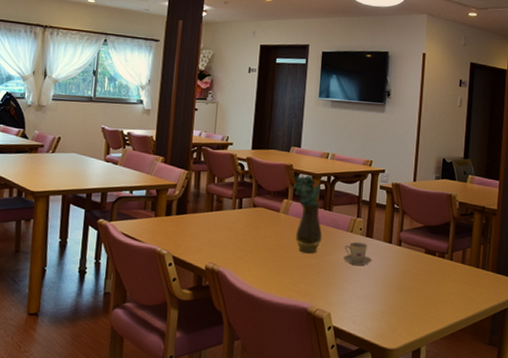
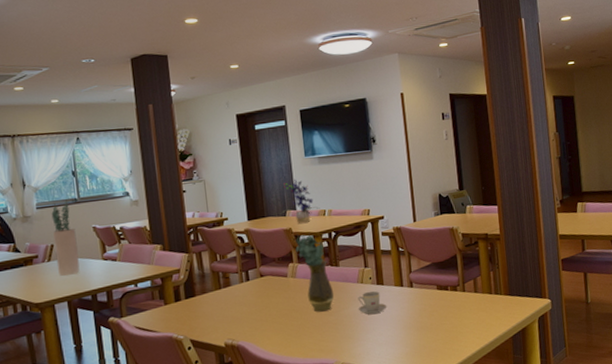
vase: none [59,96,85,171] -> present [51,199,80,277]
flower arrangement: none [285,117,324,162] -> present [281,179,320,223]

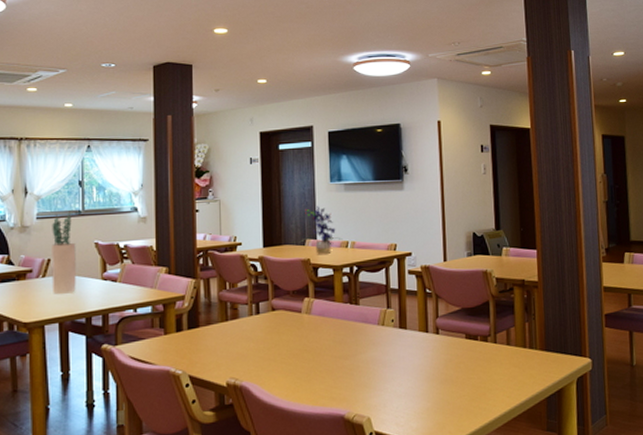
vase: present [295,233,335,312] -> none [313,265,352,355]
teacup: present [358,291,387,315] -> none [376,335,409,362]

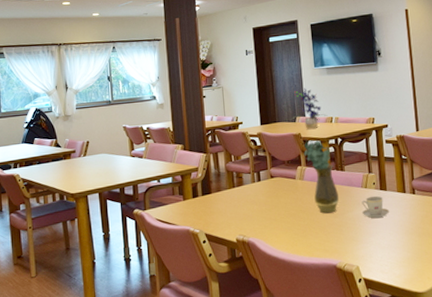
vase: present [52,211,76,295] -> none [88,101,111,171]
vase: none [313,265,352,355] -> present [304,138,340,214]
teacup: none [376,335,409,362] -> present [361,195,390,219]

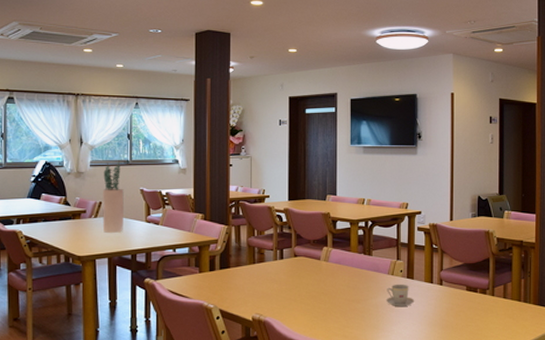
vase: none [88,101,111,171] -> present [102,160,124,234]
flower arrangement: present [291,87,328,129] -> none [321,165,360,209]
vase: present [304,138,340,214] -> none [331,218,364,298]

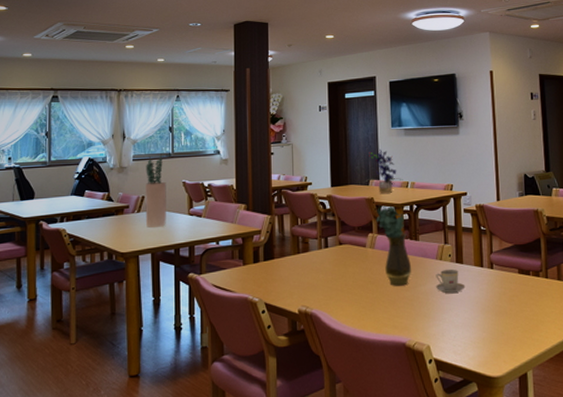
flower arrangement: none [321,165,360,209] -> present [364,148,403,193]
vase: none [331,218,364,298] -> present [376,203,412,286]

